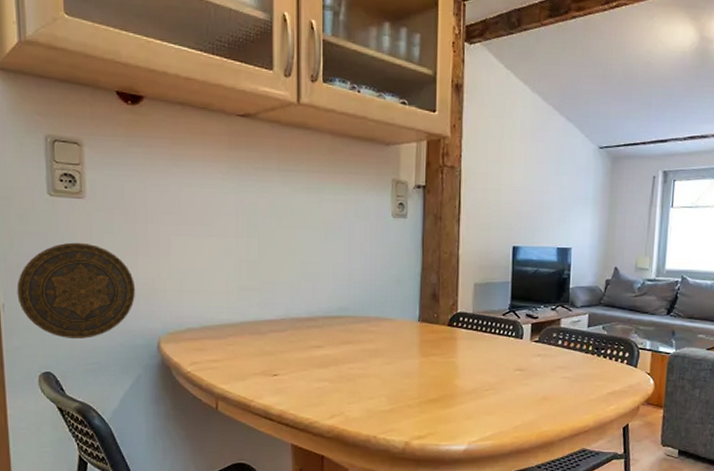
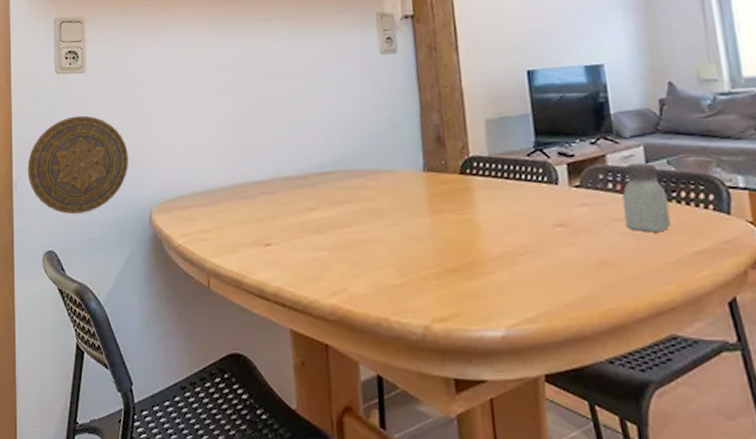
saltshaker: none [566,327,598,378] -> present [621,163,671,233]

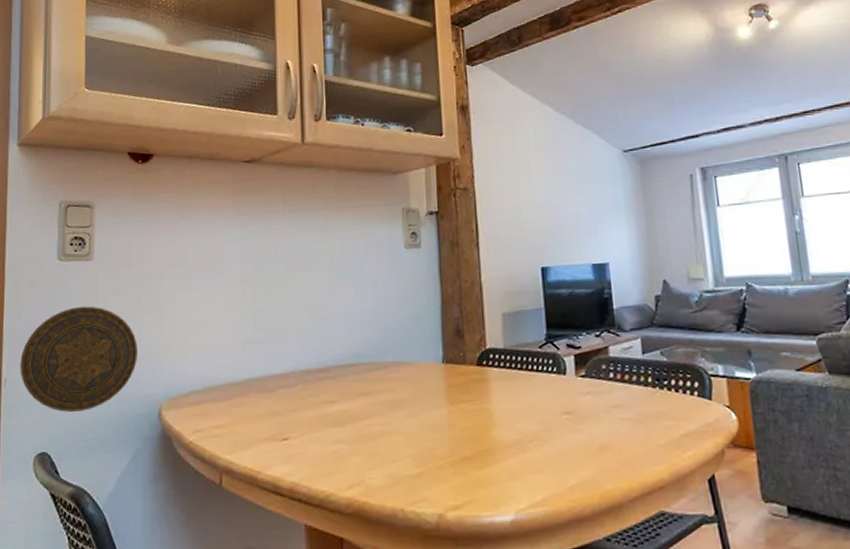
saltshaker: present [621,163,671,233] -> none [621,354,662,418]

